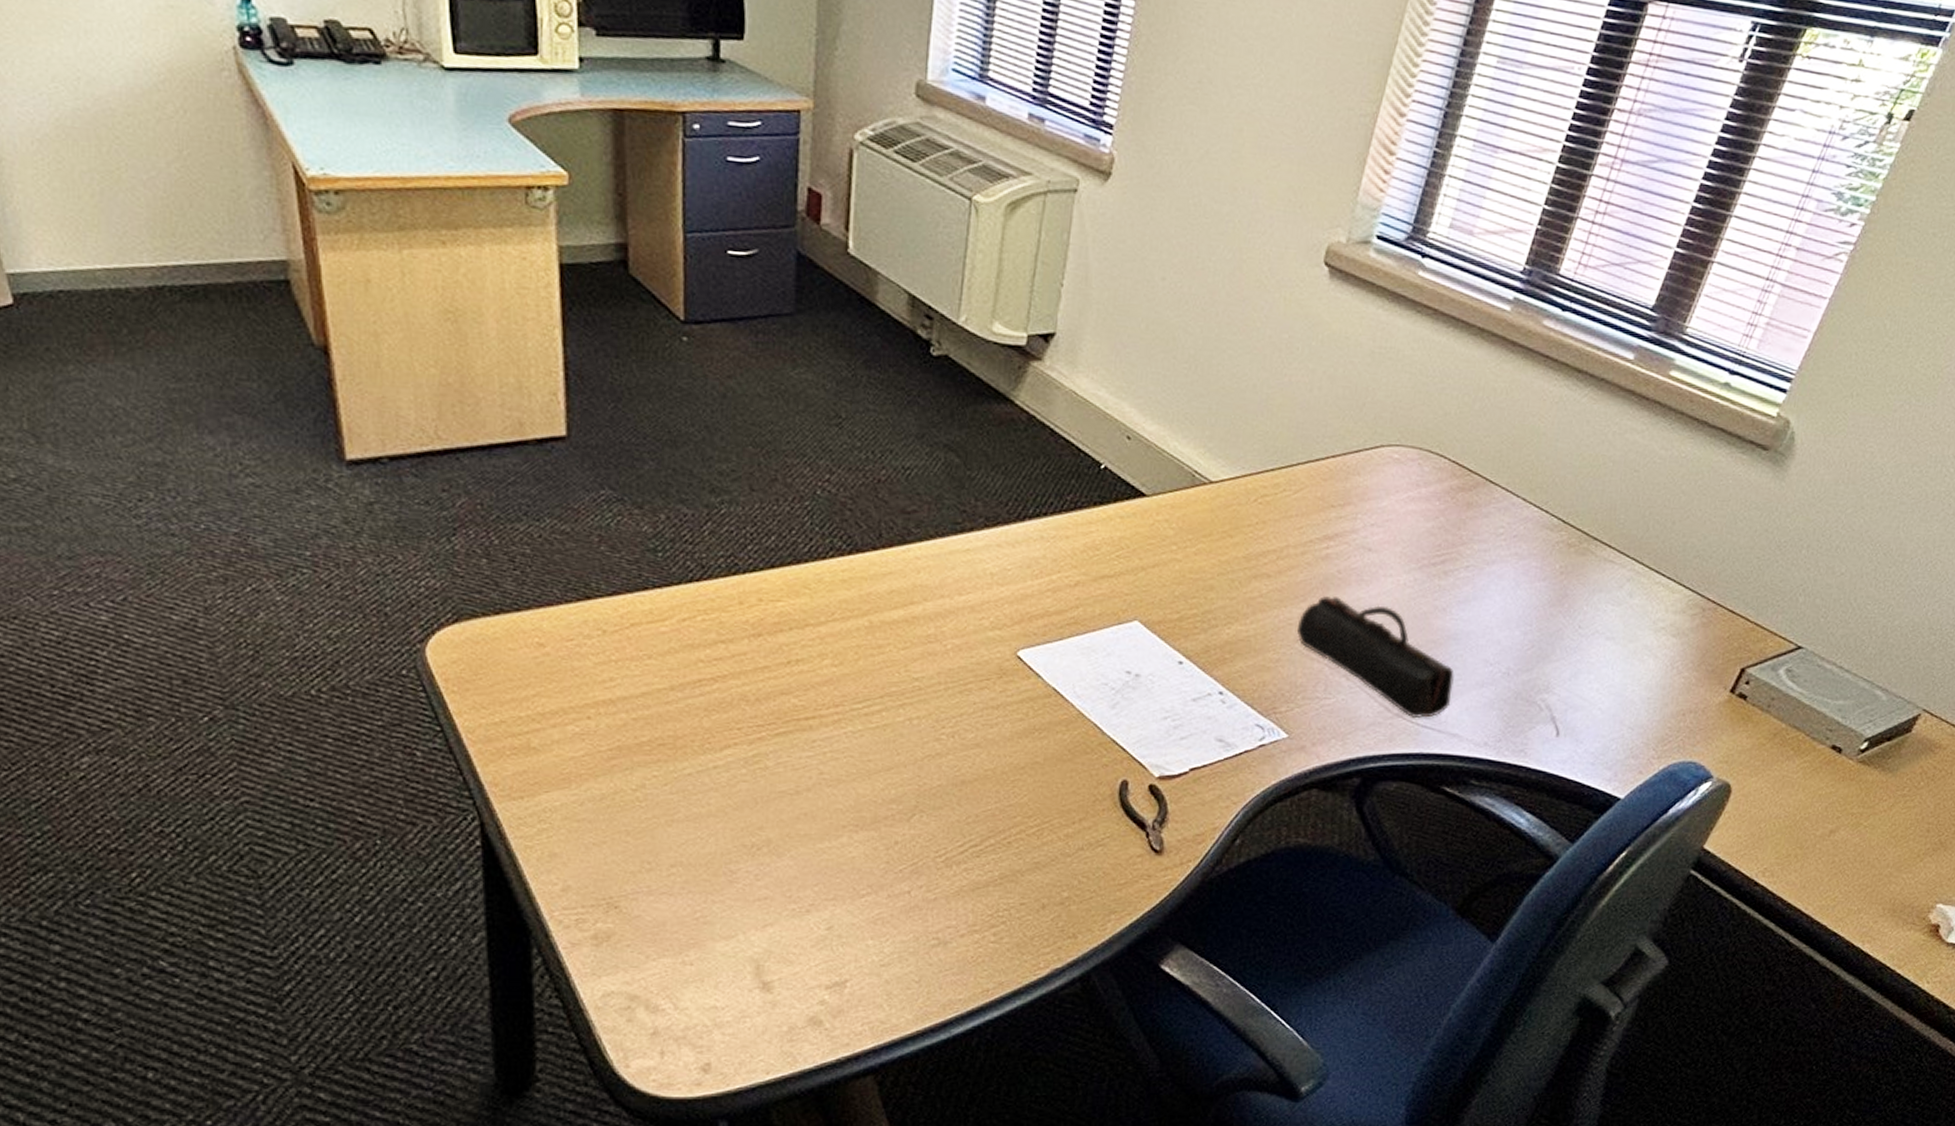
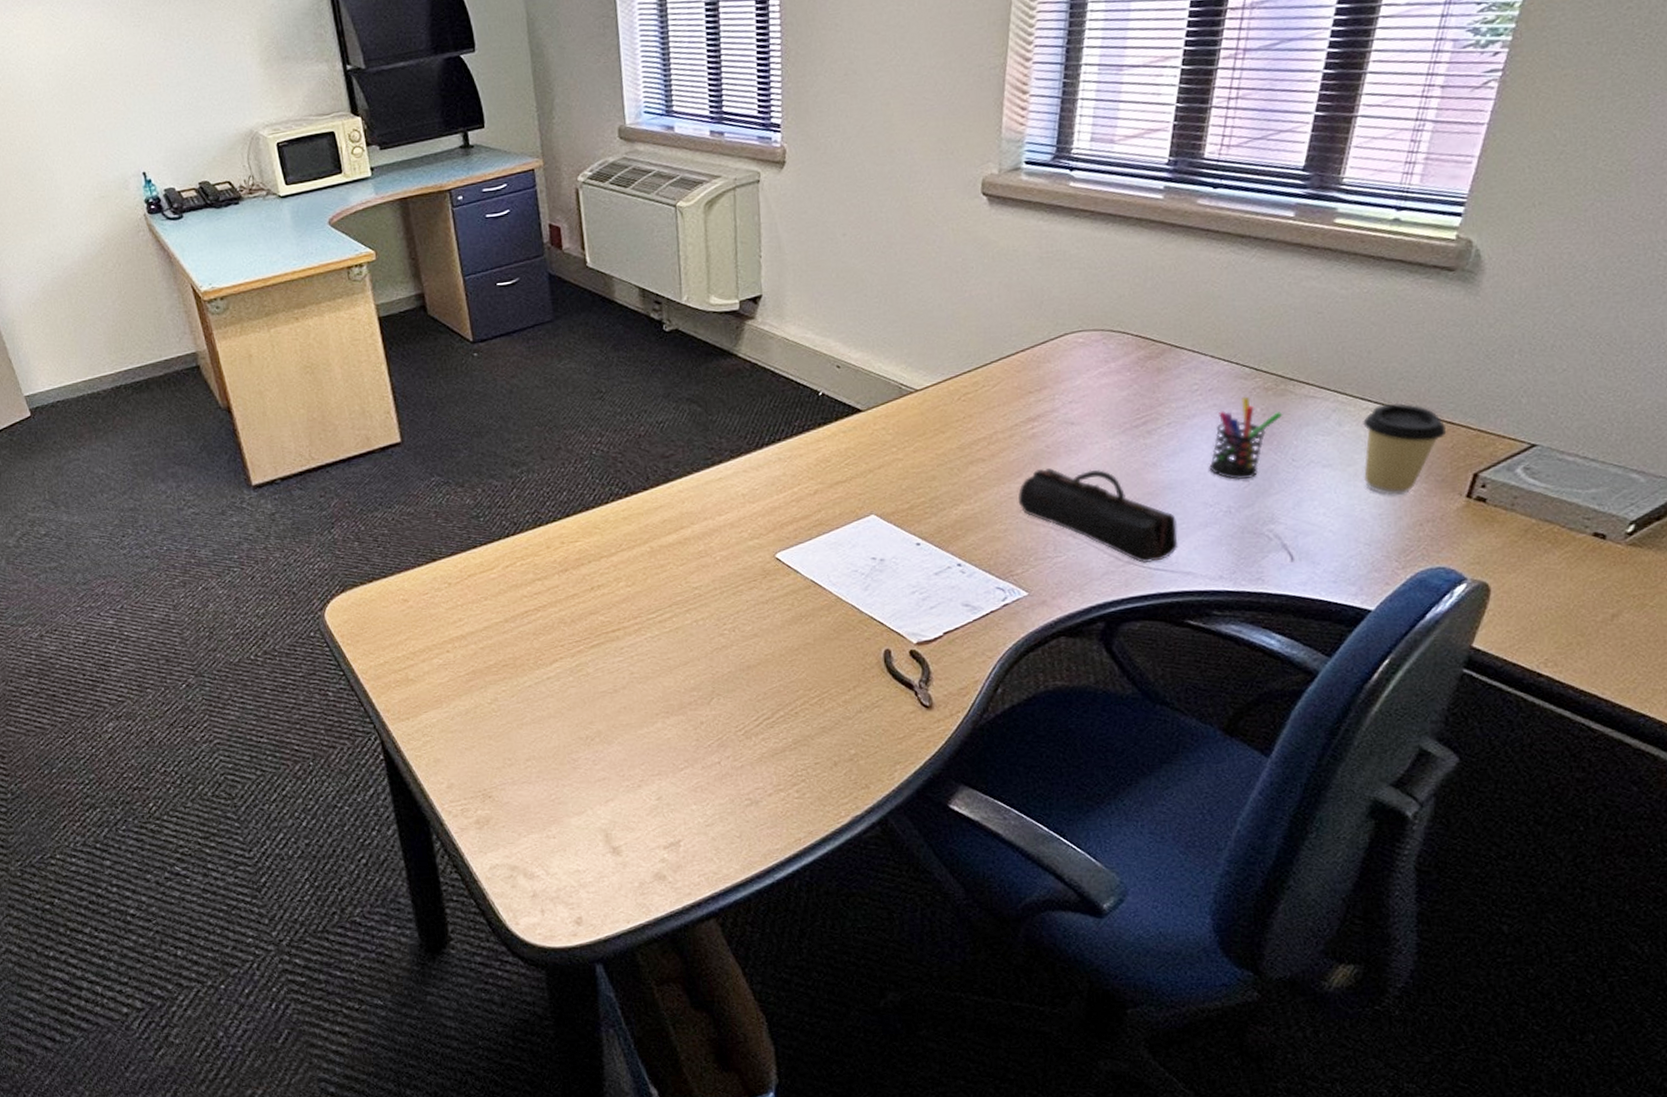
pen holder: none [1497,549,1580,640] -> present [1209,396,1283,480]
coffee cup: none [1641,582,1727,680] -> present [1363,403,1447,496]

